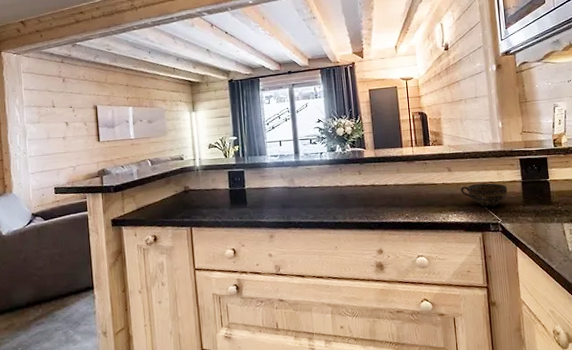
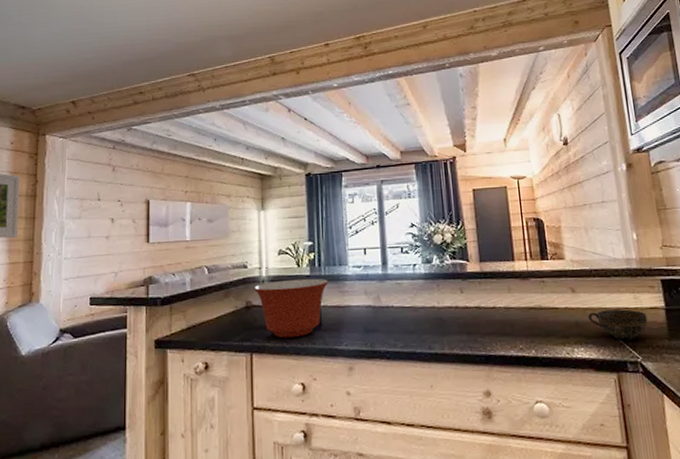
mixing bowl: none [189,166,252,215] -> present [253,278,329,338]

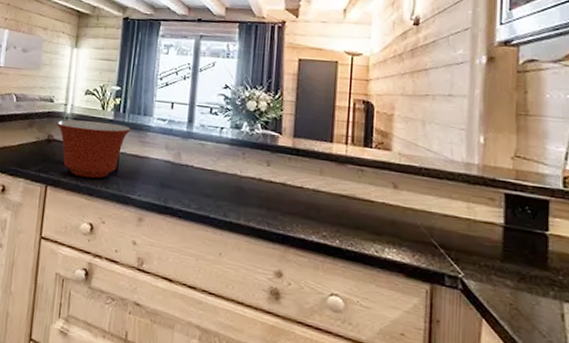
cup: present [587,309,648,340] -> none [407,213,479,252]

